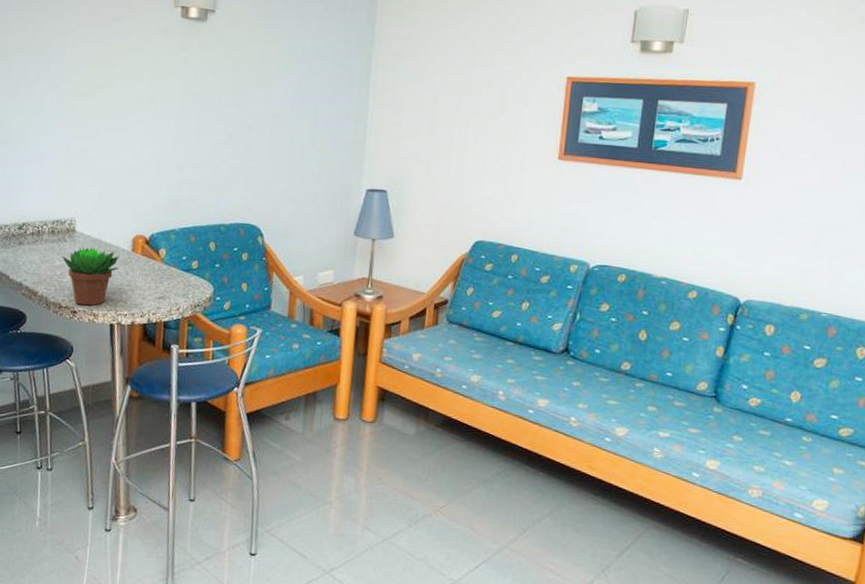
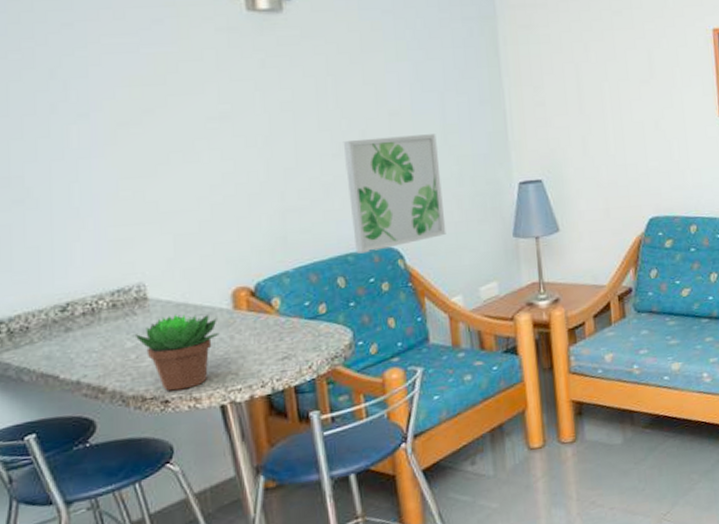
wall art: none [227,132,306,227] -> present [343,134,446,254]

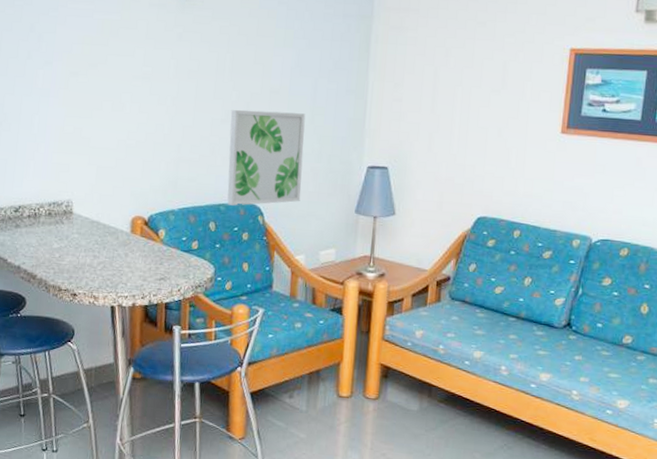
succulent plant: present [136,314,220,392] -> none [61,228,118,288]

